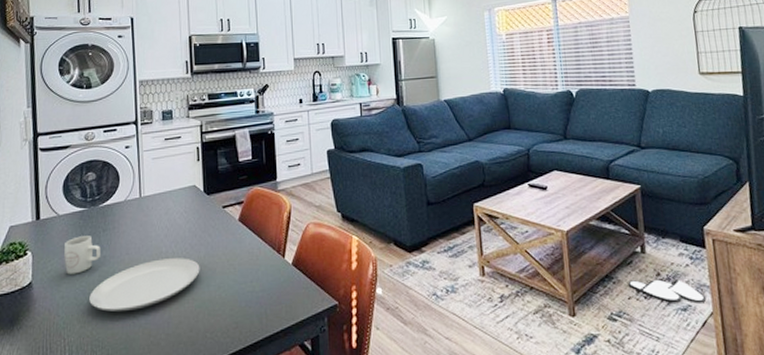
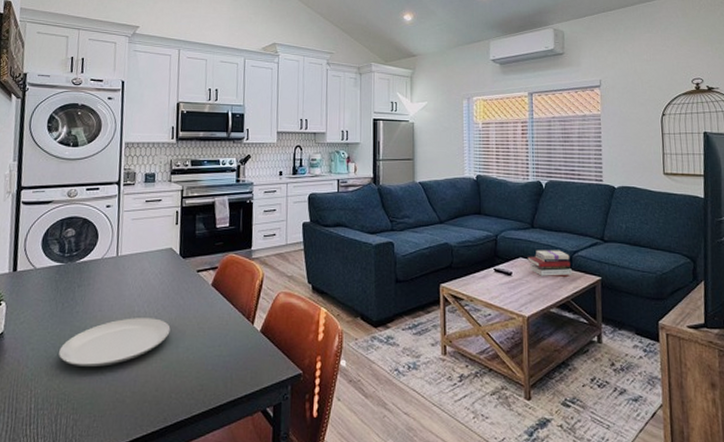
mug: present [64,236,102,275] -> none [37,290,75,327]
books: none [562,160,610,188] -> present [527,250,572,277]
slippers: present [628,278,707,304] -> none [583,368,657,395]

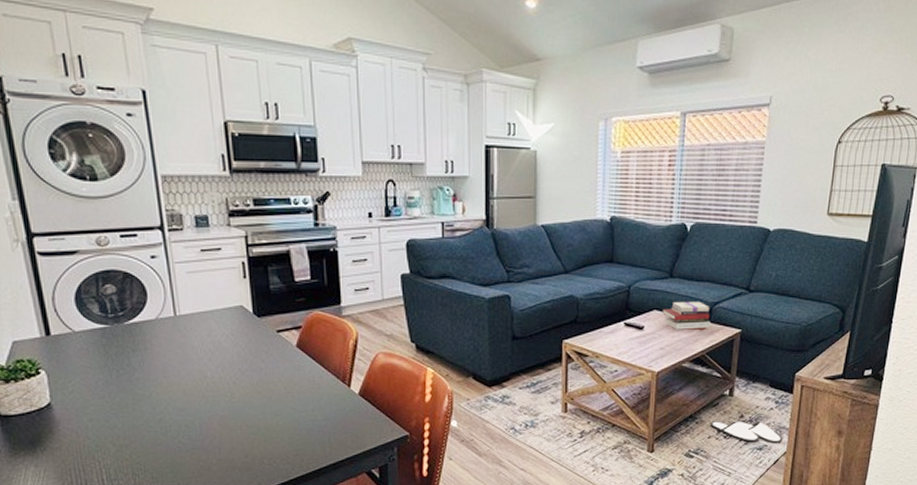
plate: present [59,318,171,368] -> none [124,383,253,437]
slippers: none [583,368,657,395] -> present [710,420,783,444]

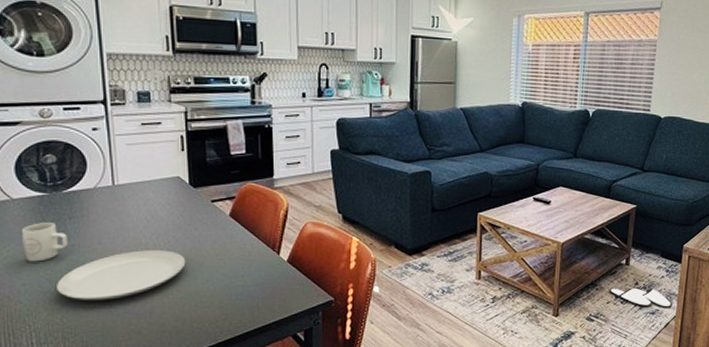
mug: none [86,356,134,397] -> present [22,223,69,262]
plate: none [124,383,253,437] -> present [57,250,186,301]
books: present [662,301,710,330] -> none [567,179,609,205]

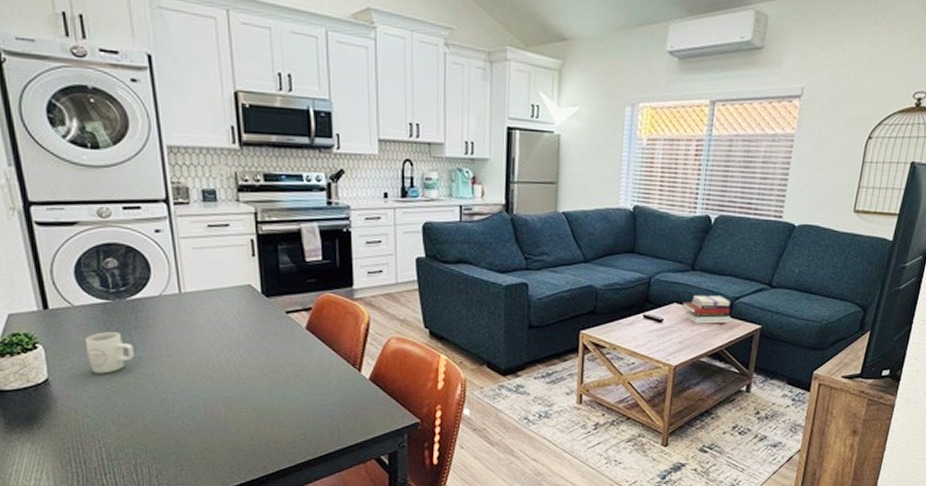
plate: present [57,250,186,301] -> none [125,364,260,417]
books: none [567,179,609,205] -> present [682,295,731,324]
slippers: present [609,287,673,309] -> none [725,417,798,441]

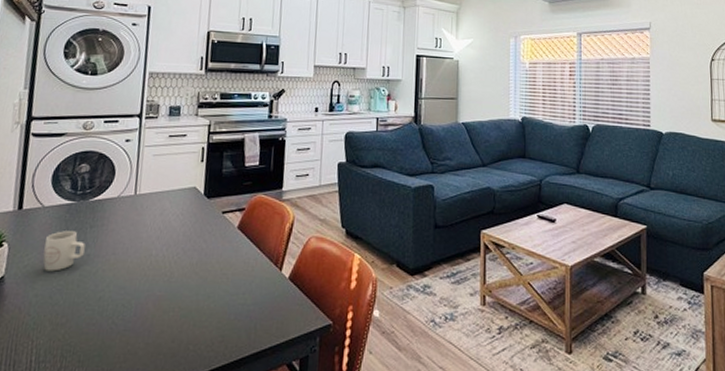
books: present [682,295,731,324] -> none [572,196,617,225]

